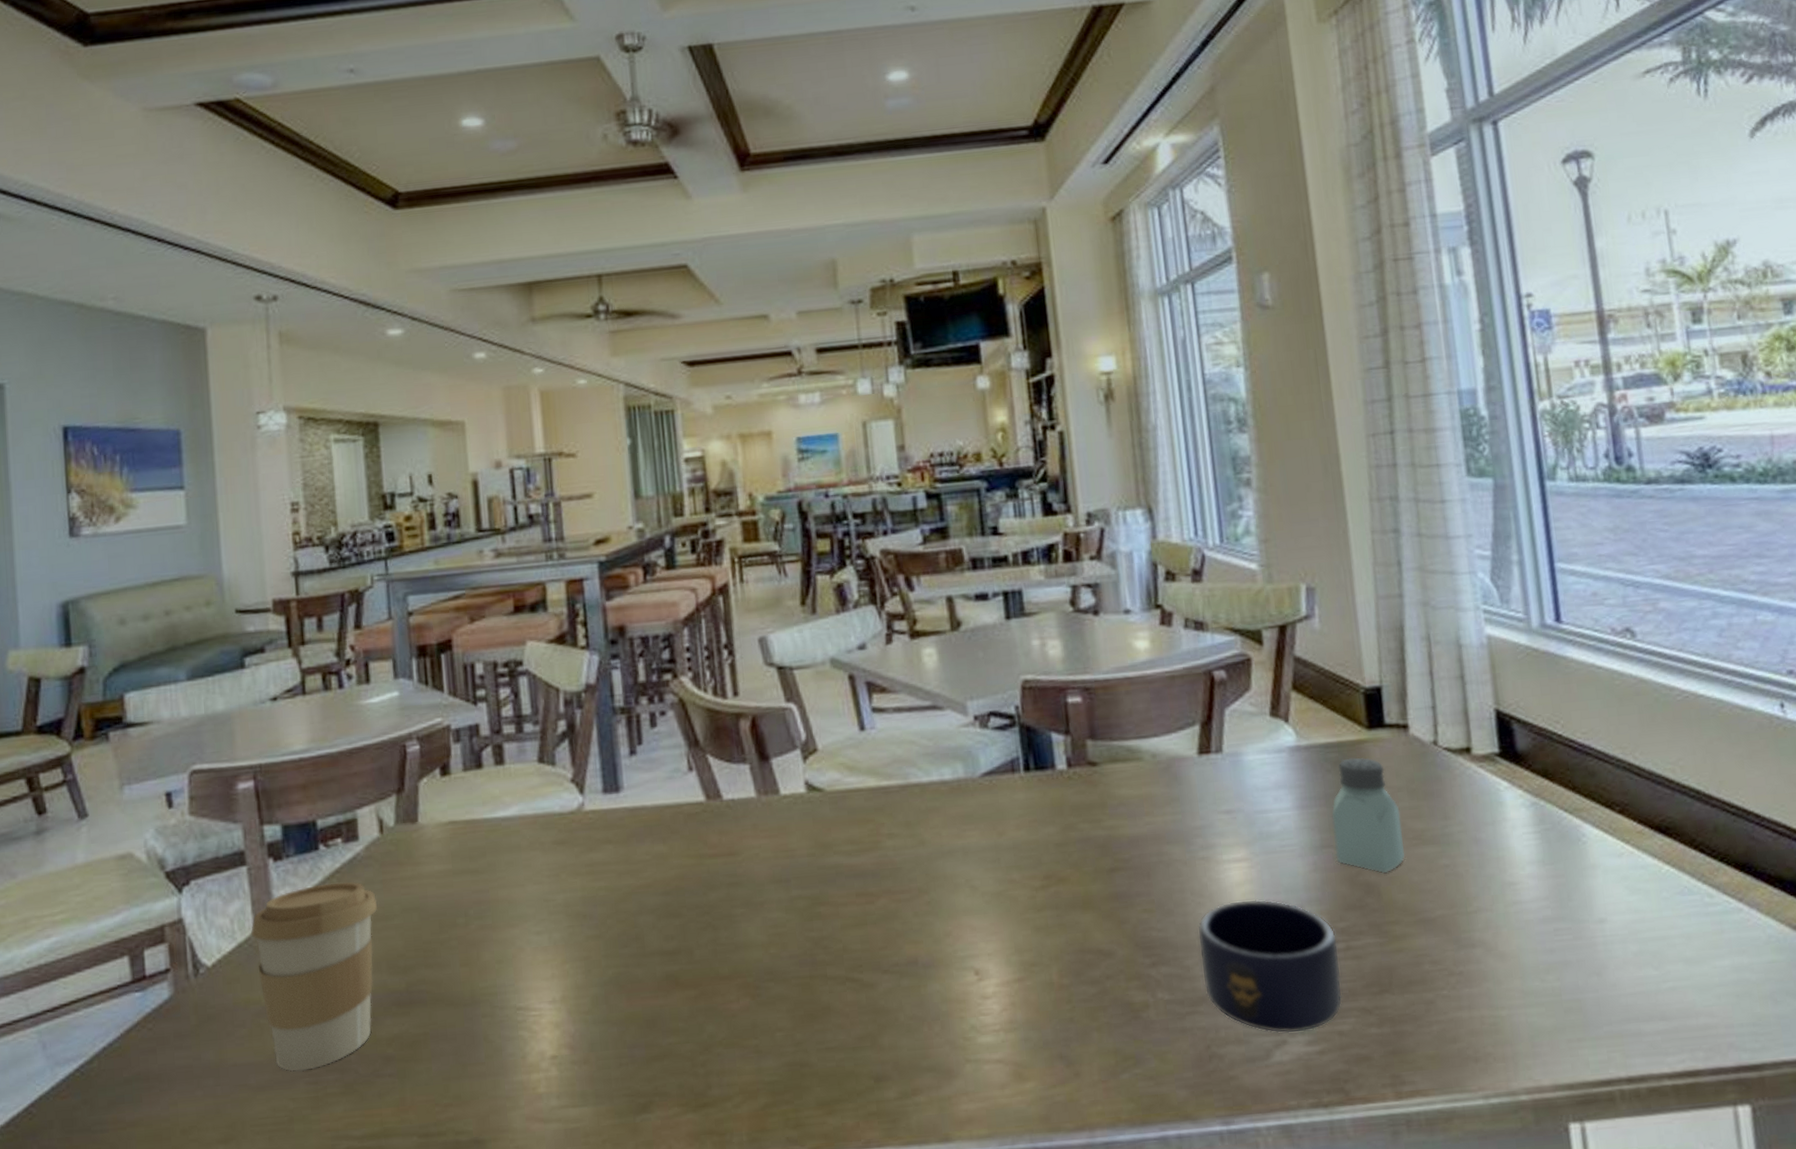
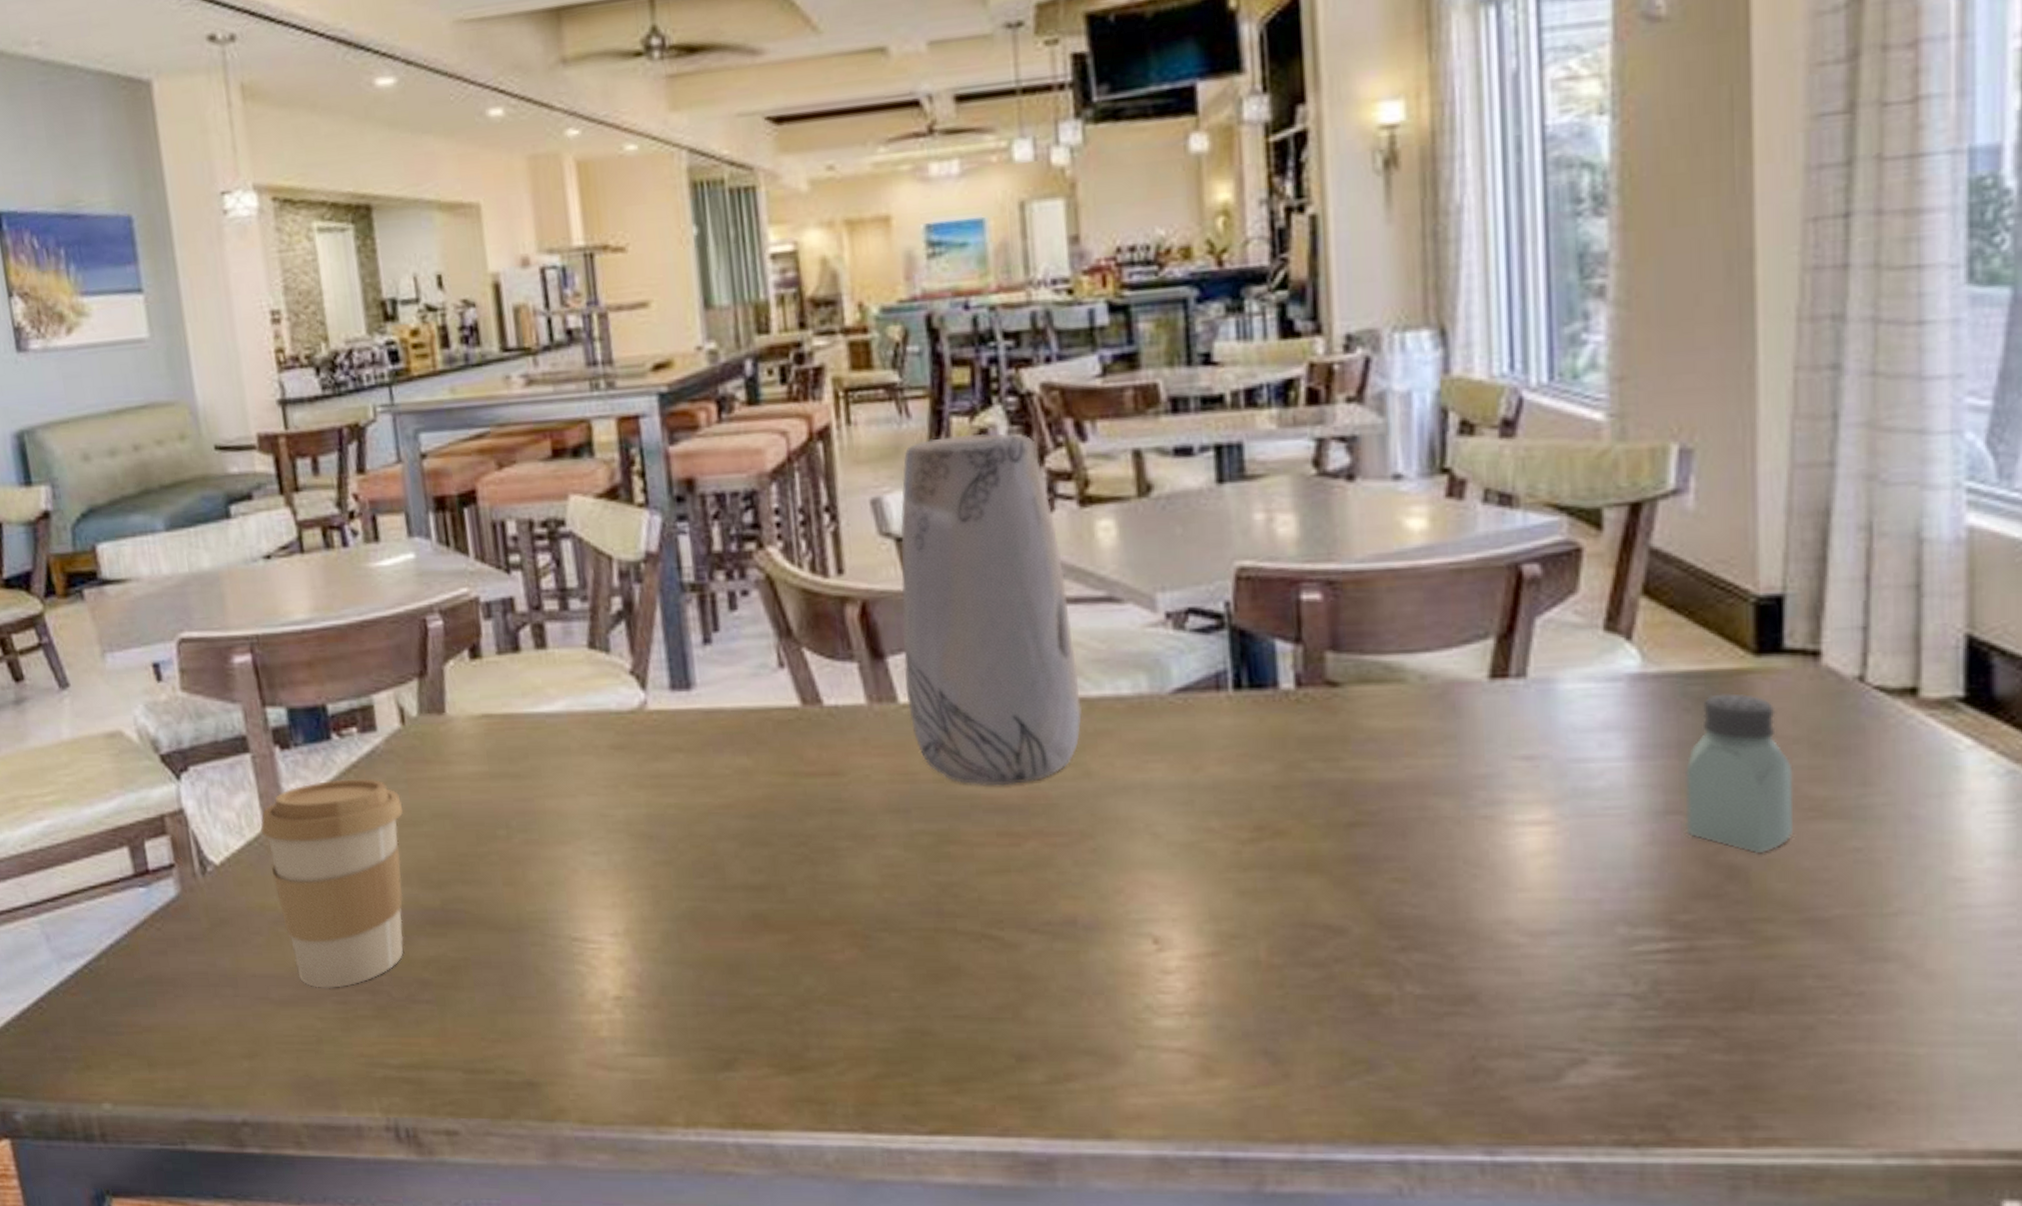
vase: none [780,587,917,857] -> present [900,433,1082,786]
mug: present [1197,899,1343,1034] -> none [1468,875,1678,1052]

